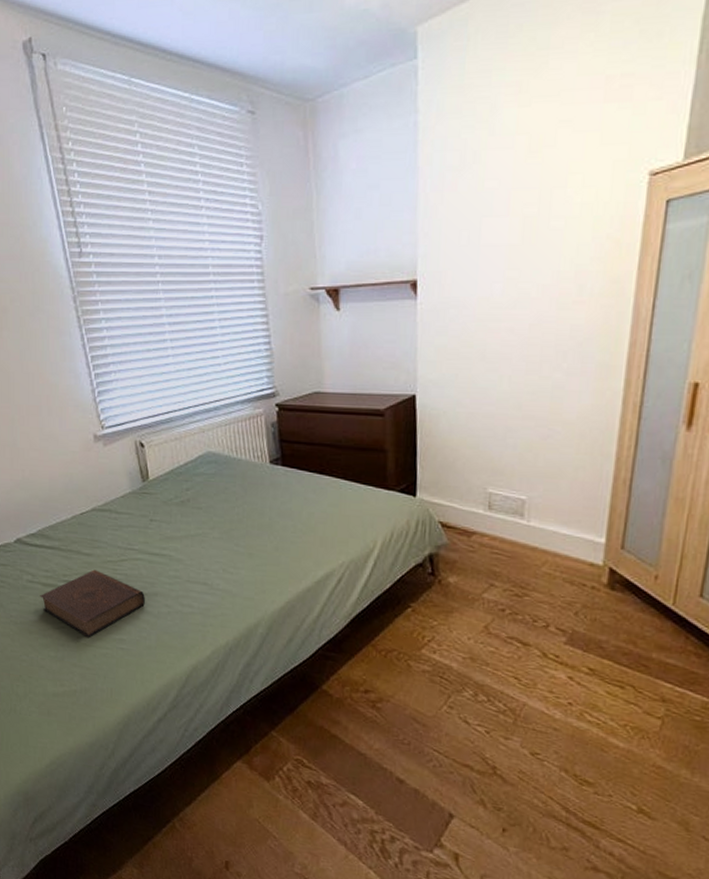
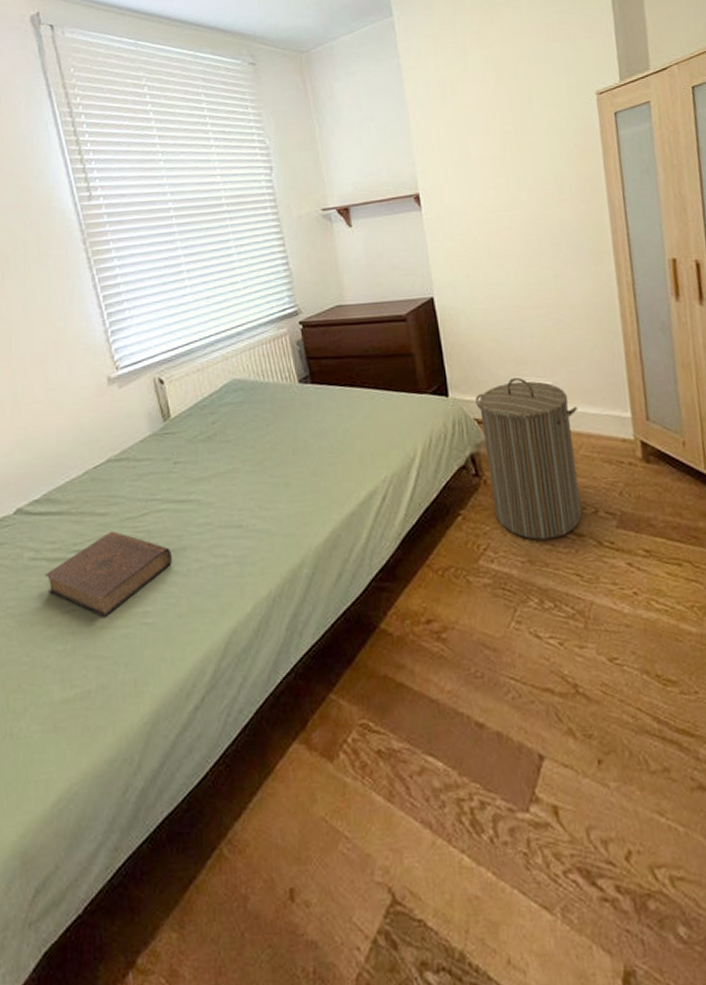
laundry hamper: none [443,488,548,643] -> present [475,378,582,540]

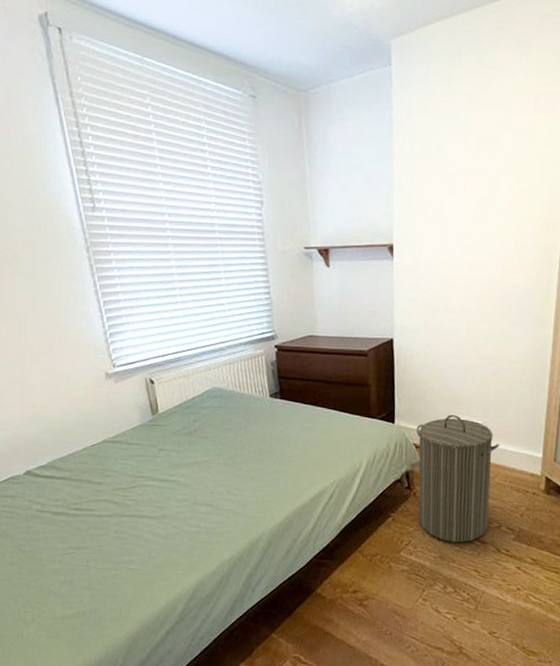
book: present [44,531,172,618] -> none [49,497,154,561]

